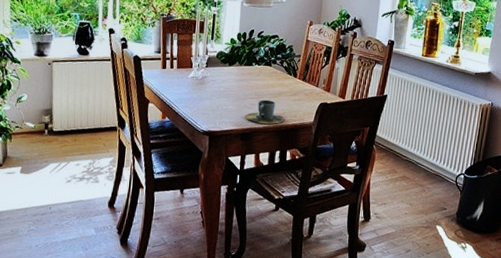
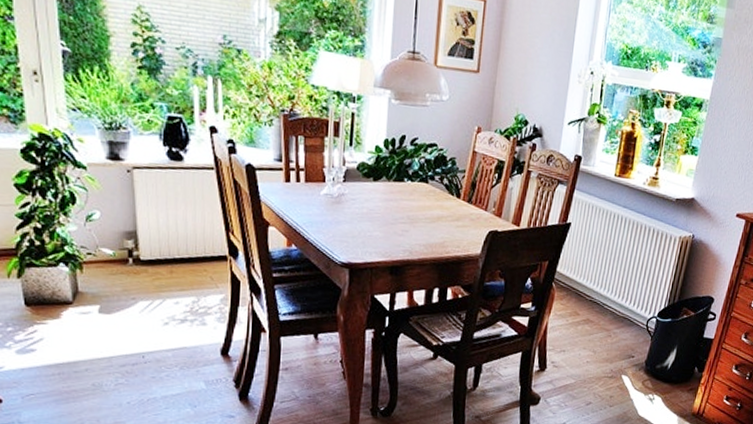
cup: present [245,99,285,124] -> none [395,225,445,256]

